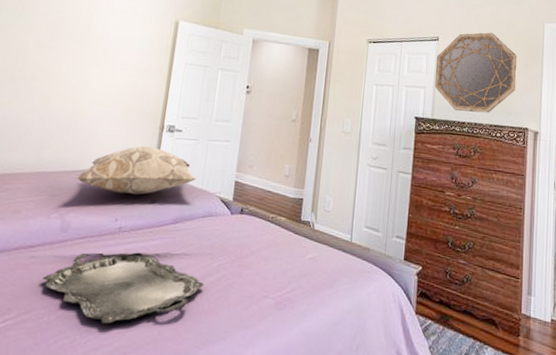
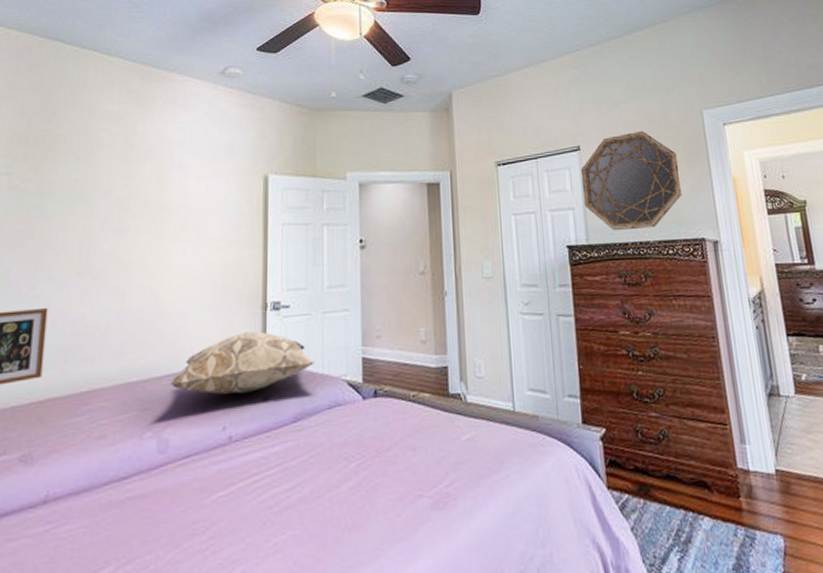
serving tray: present [42,252,205,324] -> none [142,464,343,562]

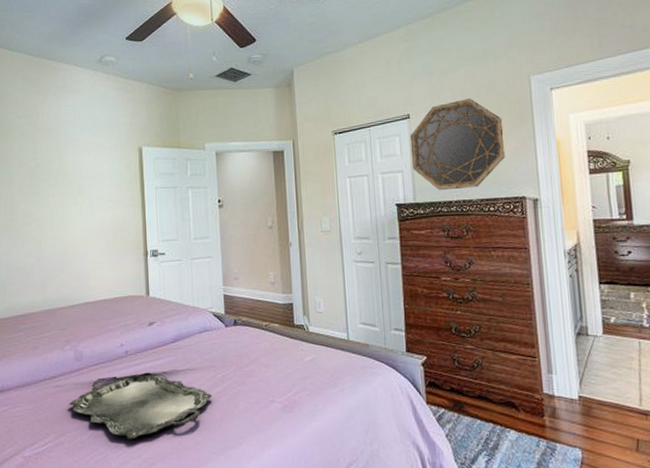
serving tray: none [142,464,343,562] -> present [68,372,213,439]
decorative pillow: present [170,331,315,395] -> none [80,273,187,320]

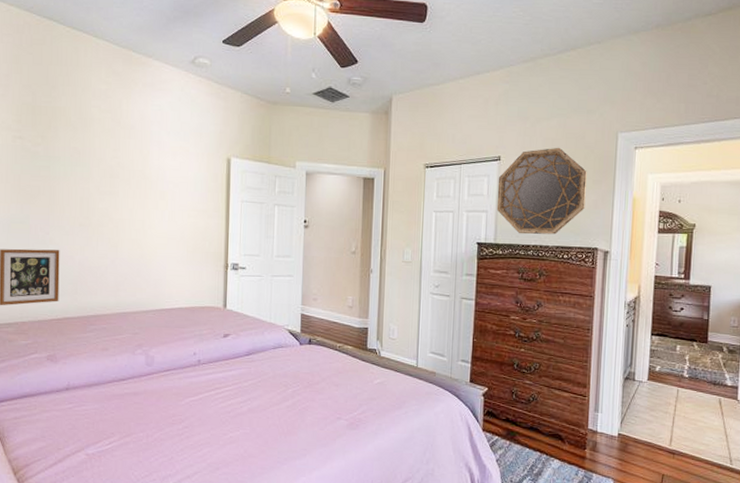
serving tray: present [68,372,213,439] -> none [136,382,282,444]

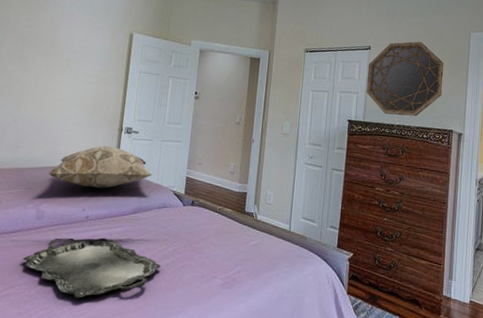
serving tray: none [136,382,282,444] -> present [22,238,161,298]
decorative pillow: none [154,284,264,330] -> present [49,146,152,188]

